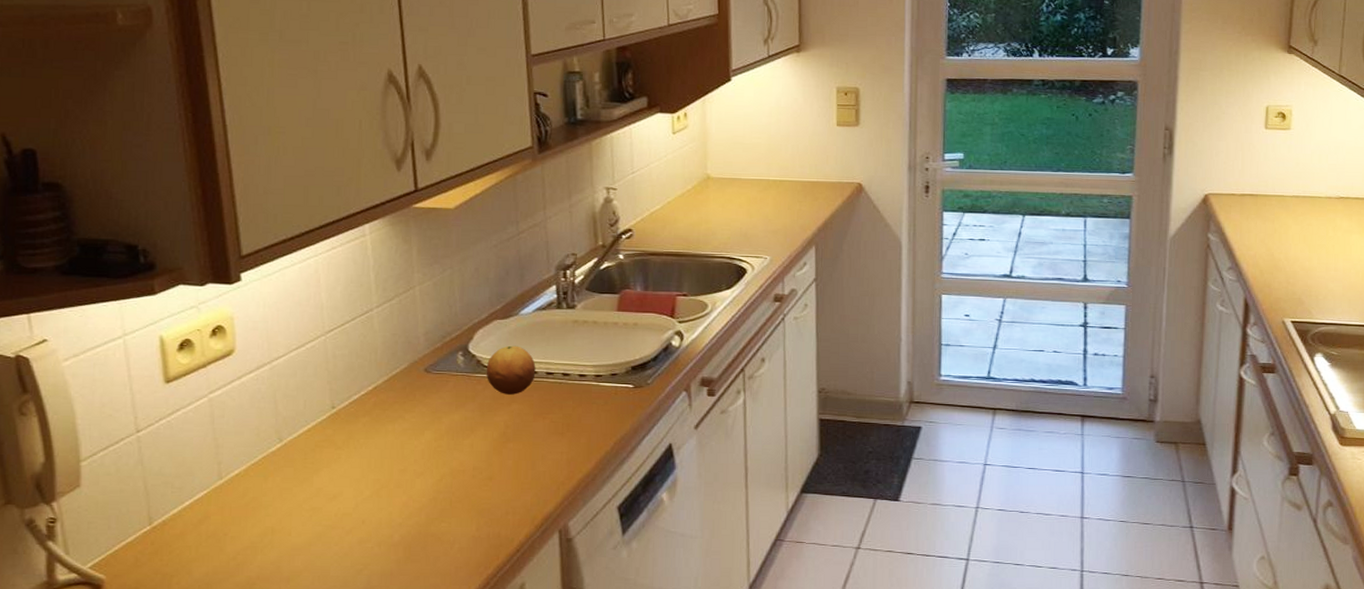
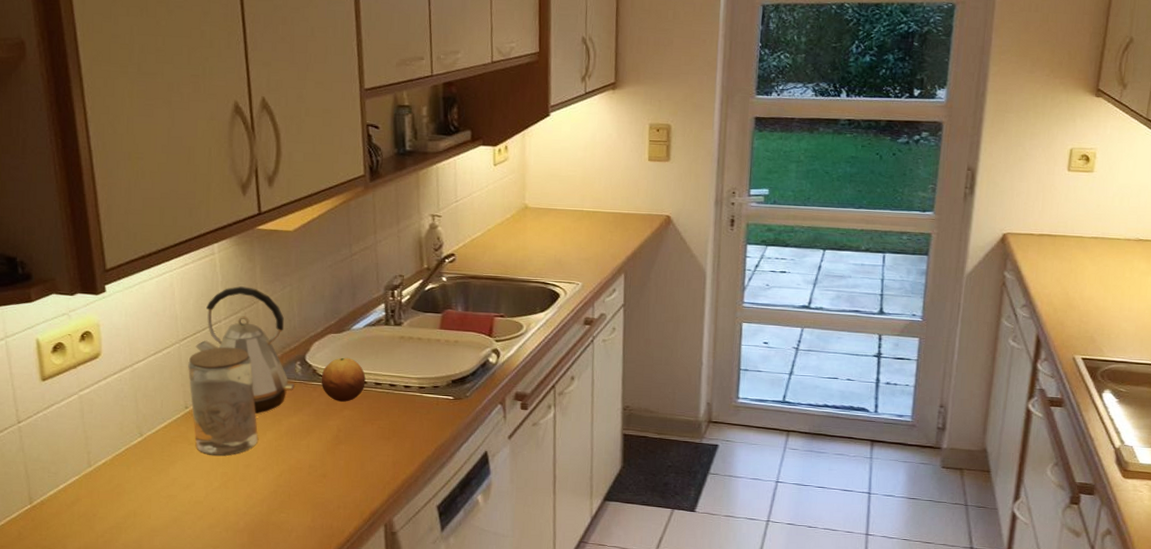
jar: none [335,338,416,460] -> present [188,347,259,456]
kettle: none [343,270,457,412] -> present [195,286,296,414]

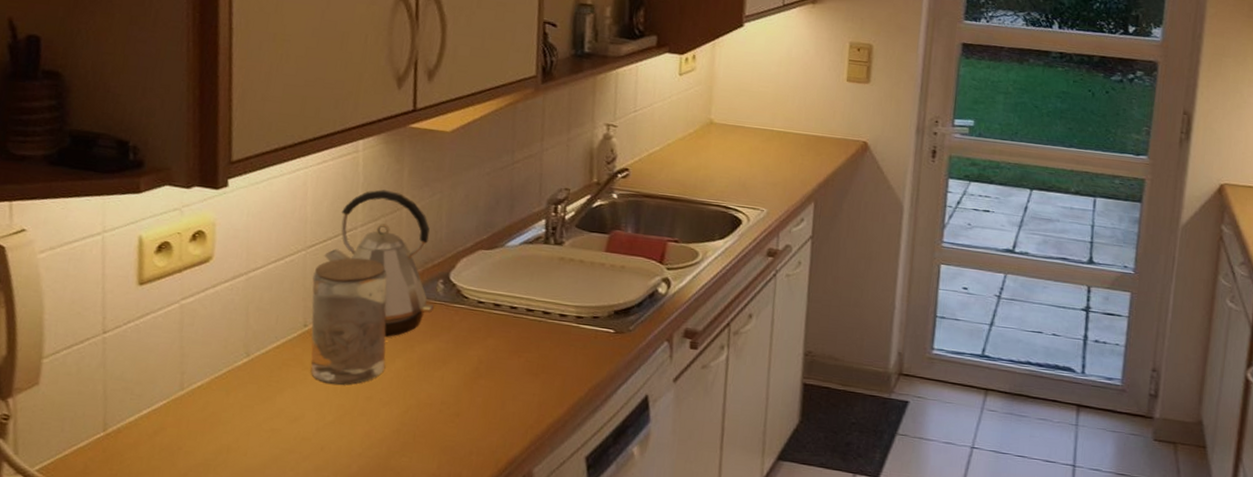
fruit: present [321,357,366,402] -> none [464,277,517,329]

